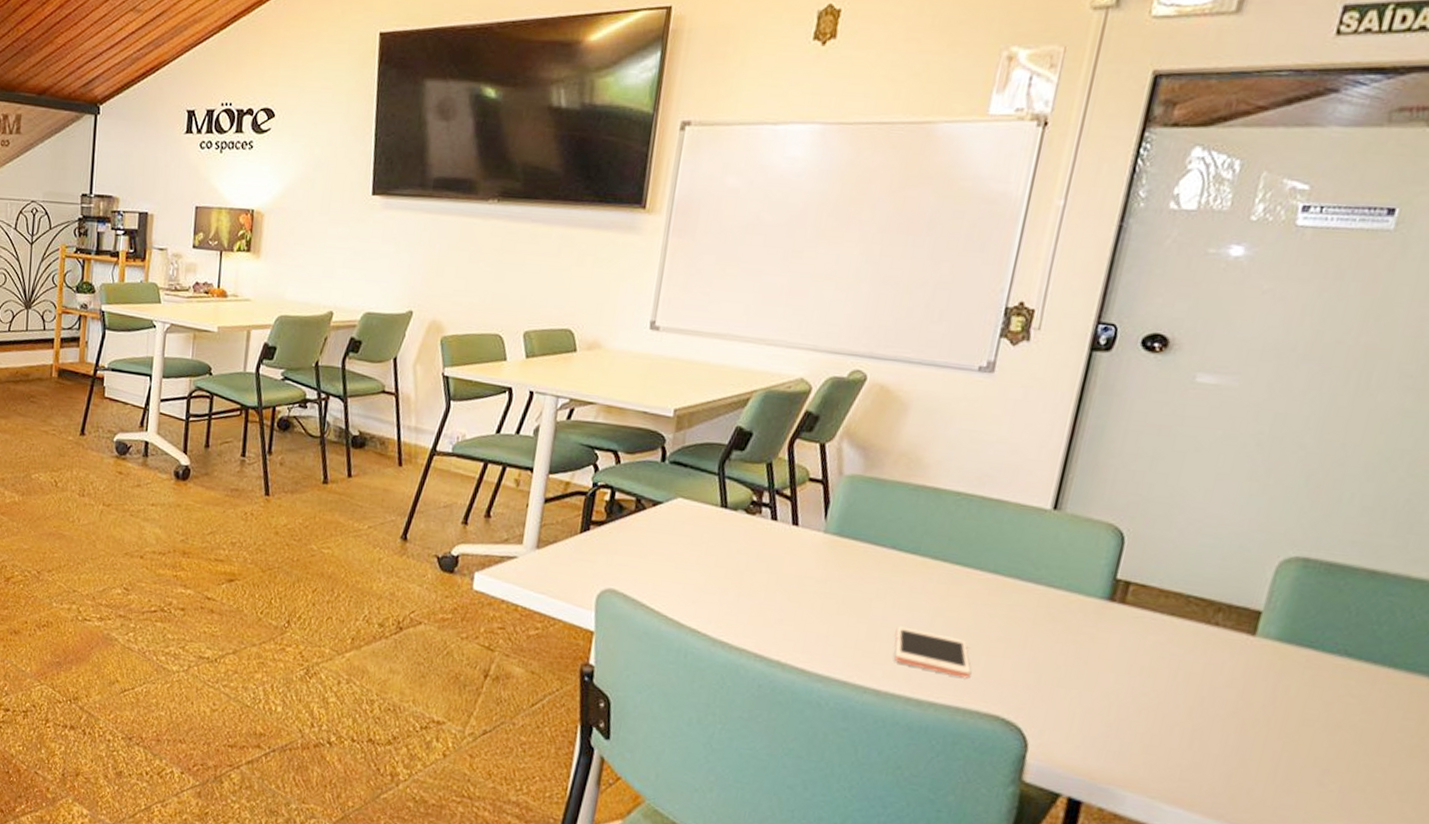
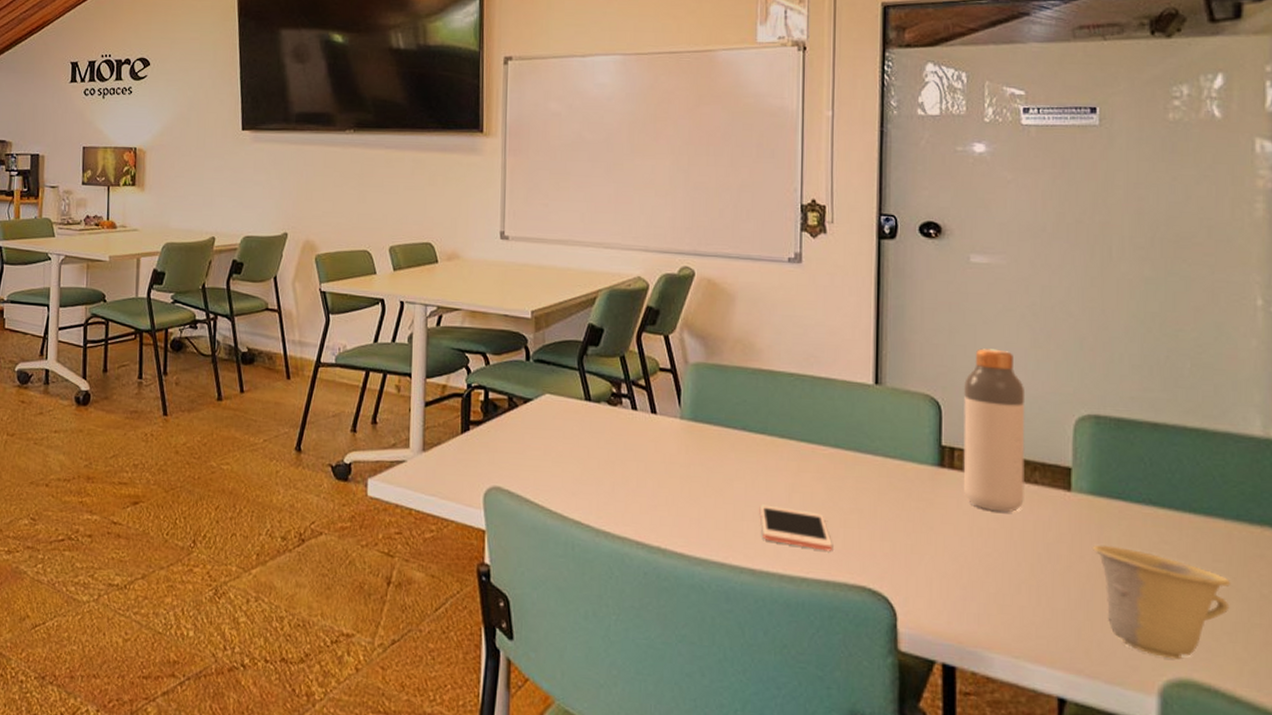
bottle: none [1130,478,1228,653] -> present [963,348,1026,513]
cup: none [1264,693,1418,814] -> present [1093,545,1231,660]

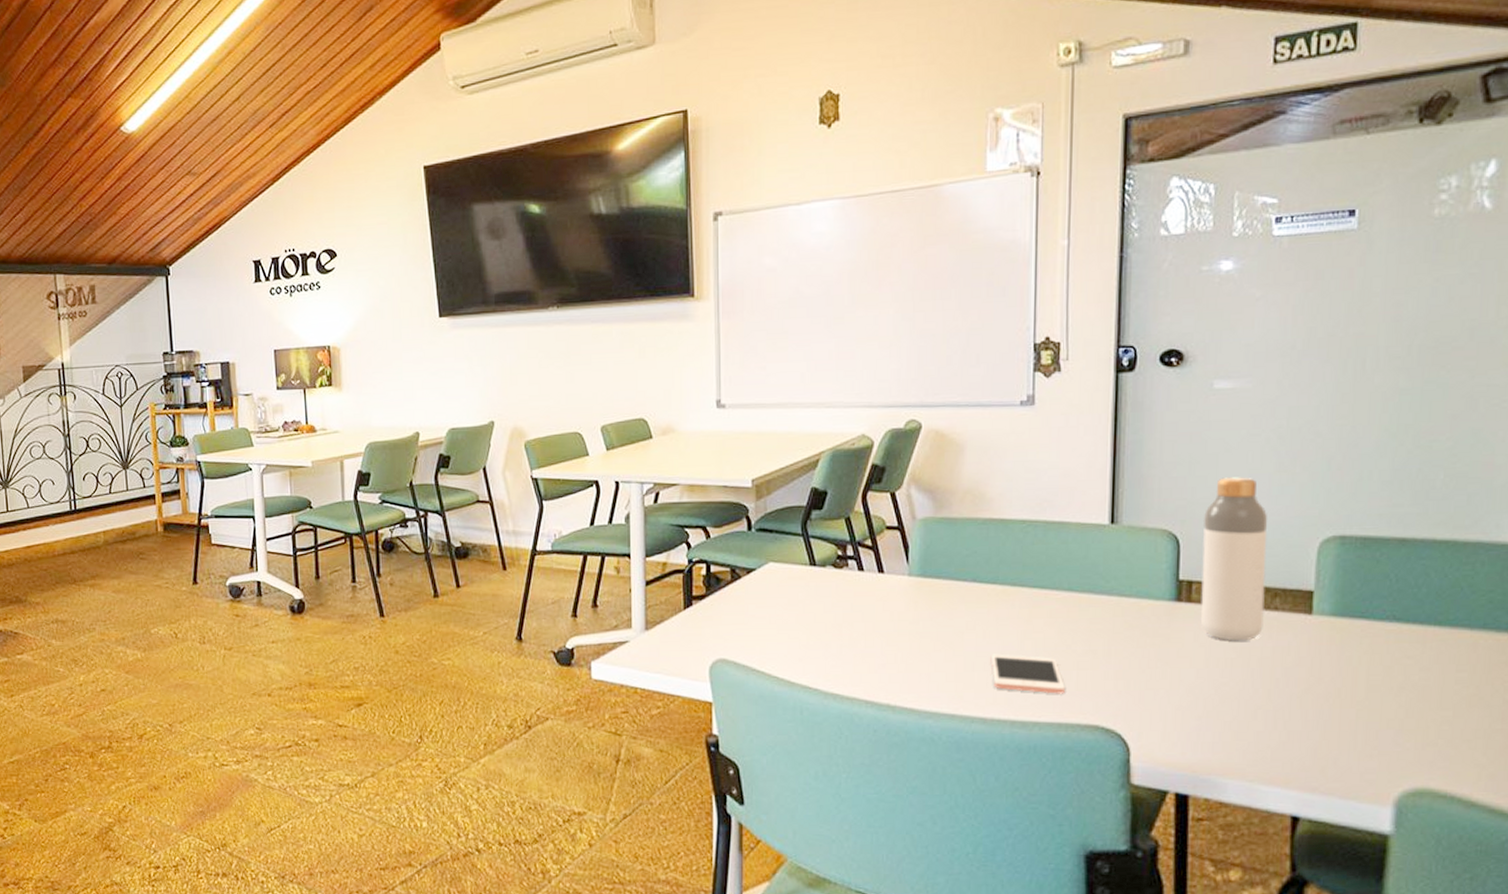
cup: present [1093,545,1231,660] -> none [1333,665,1474,770]

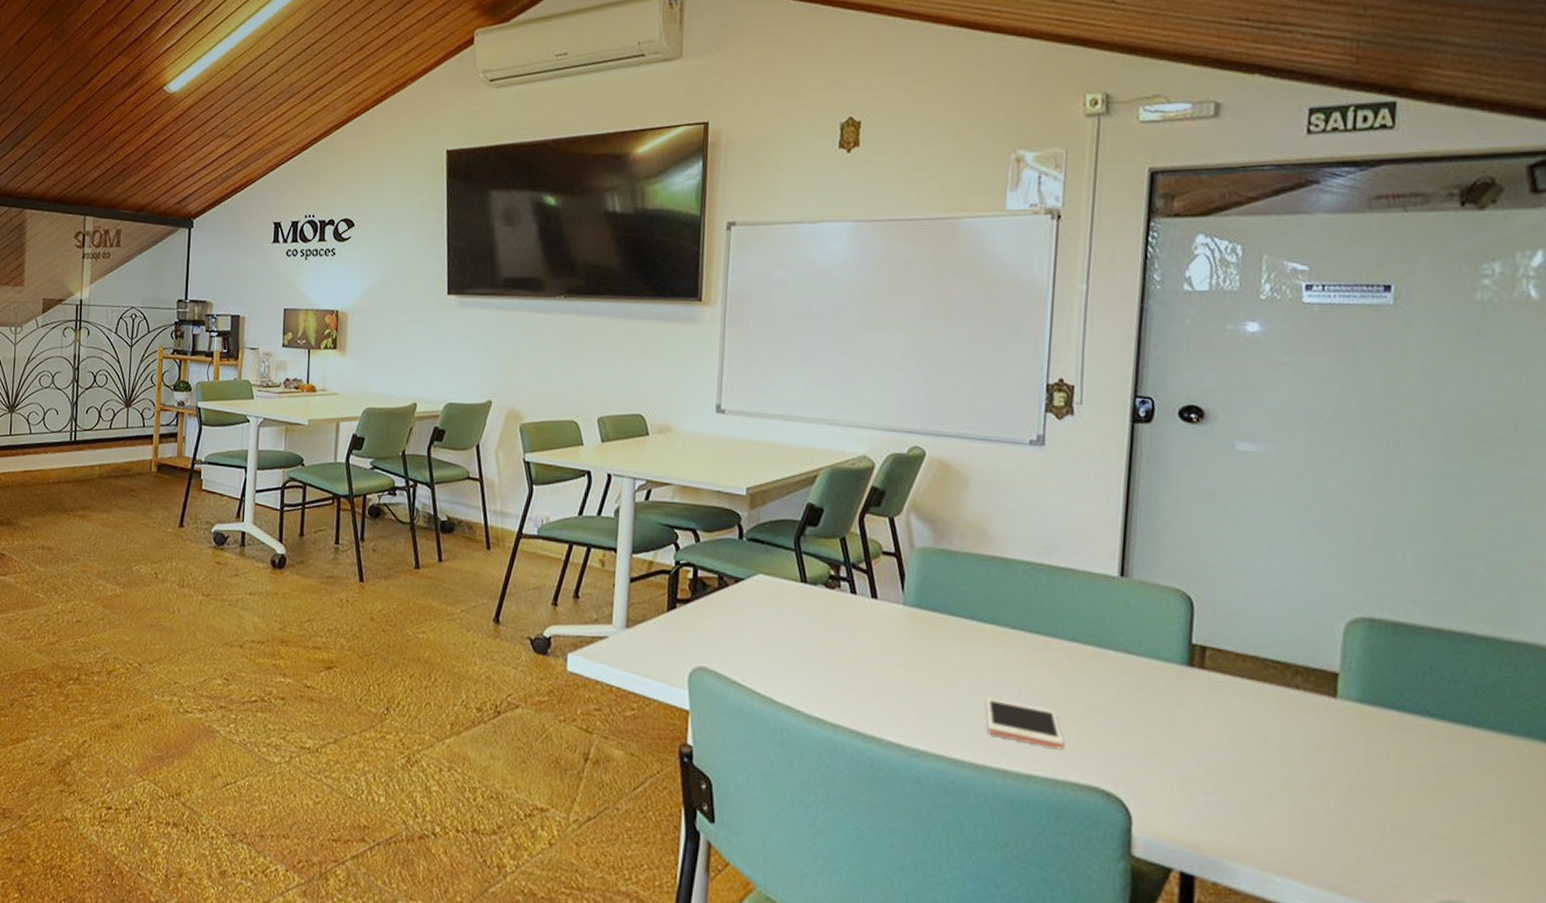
bottle: present [1200,477,1268,641] -> none [1213,542,1291,718]

